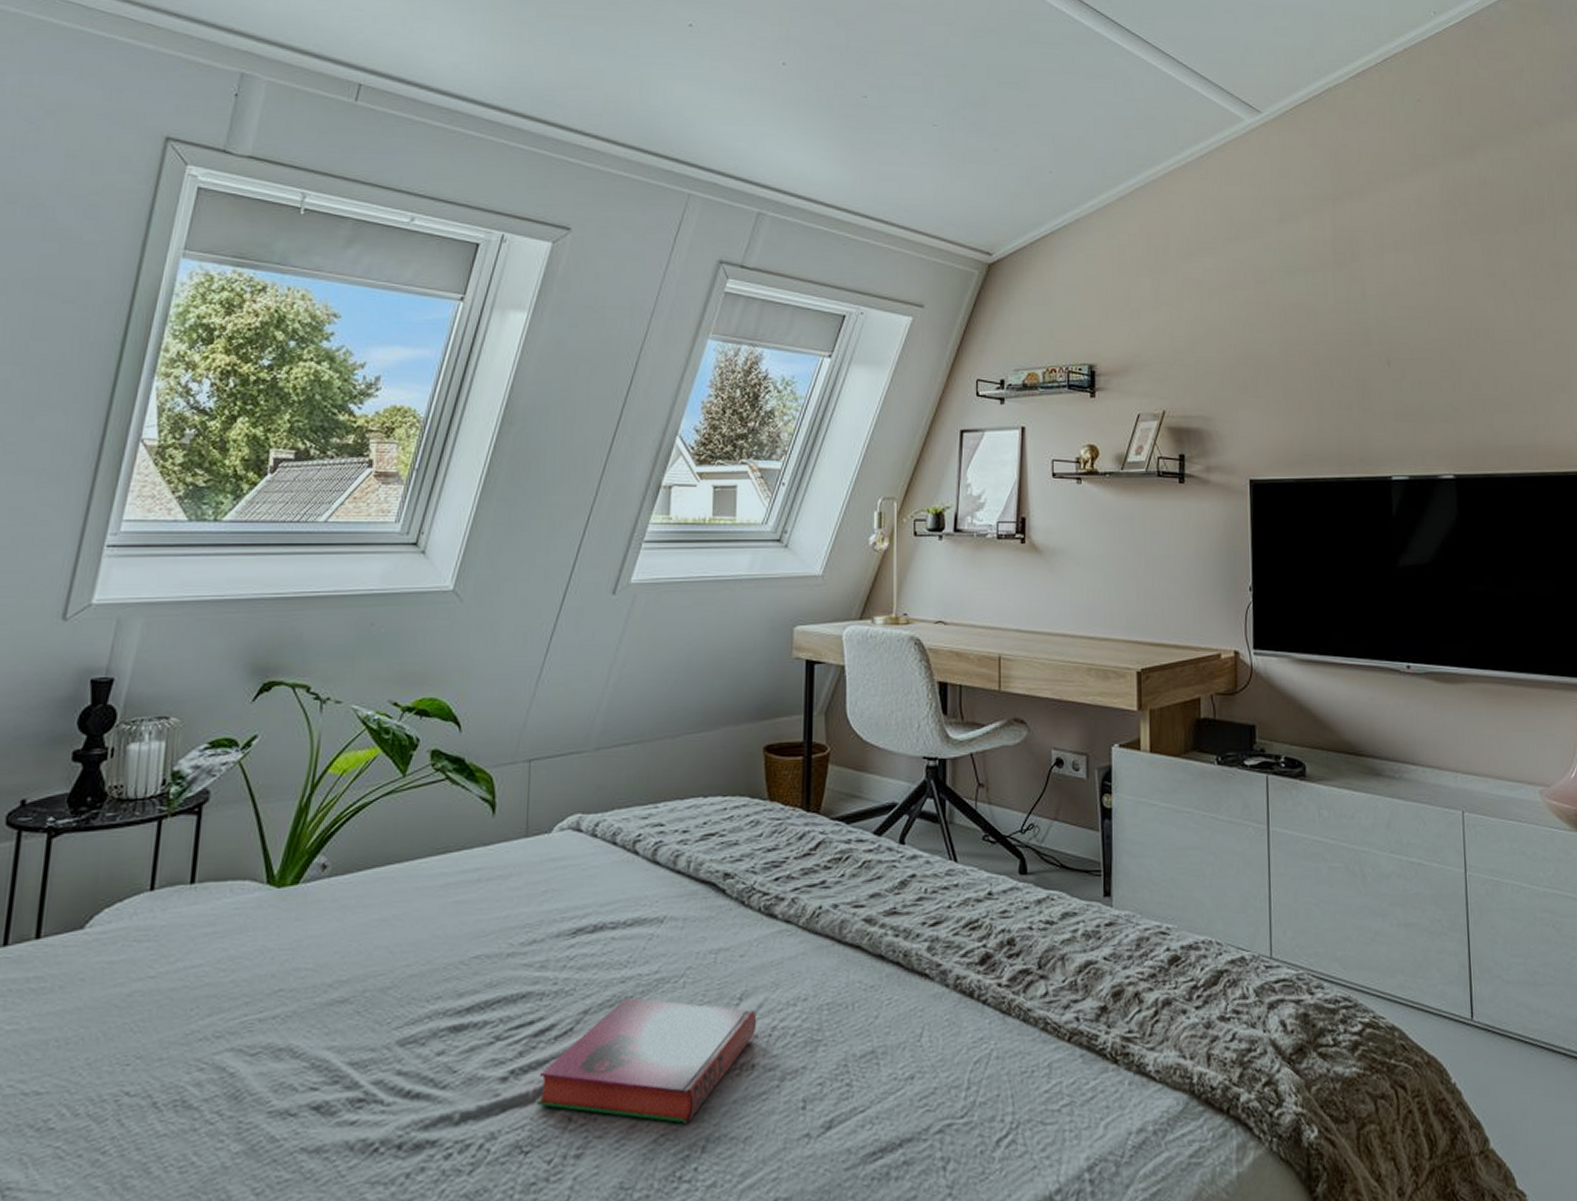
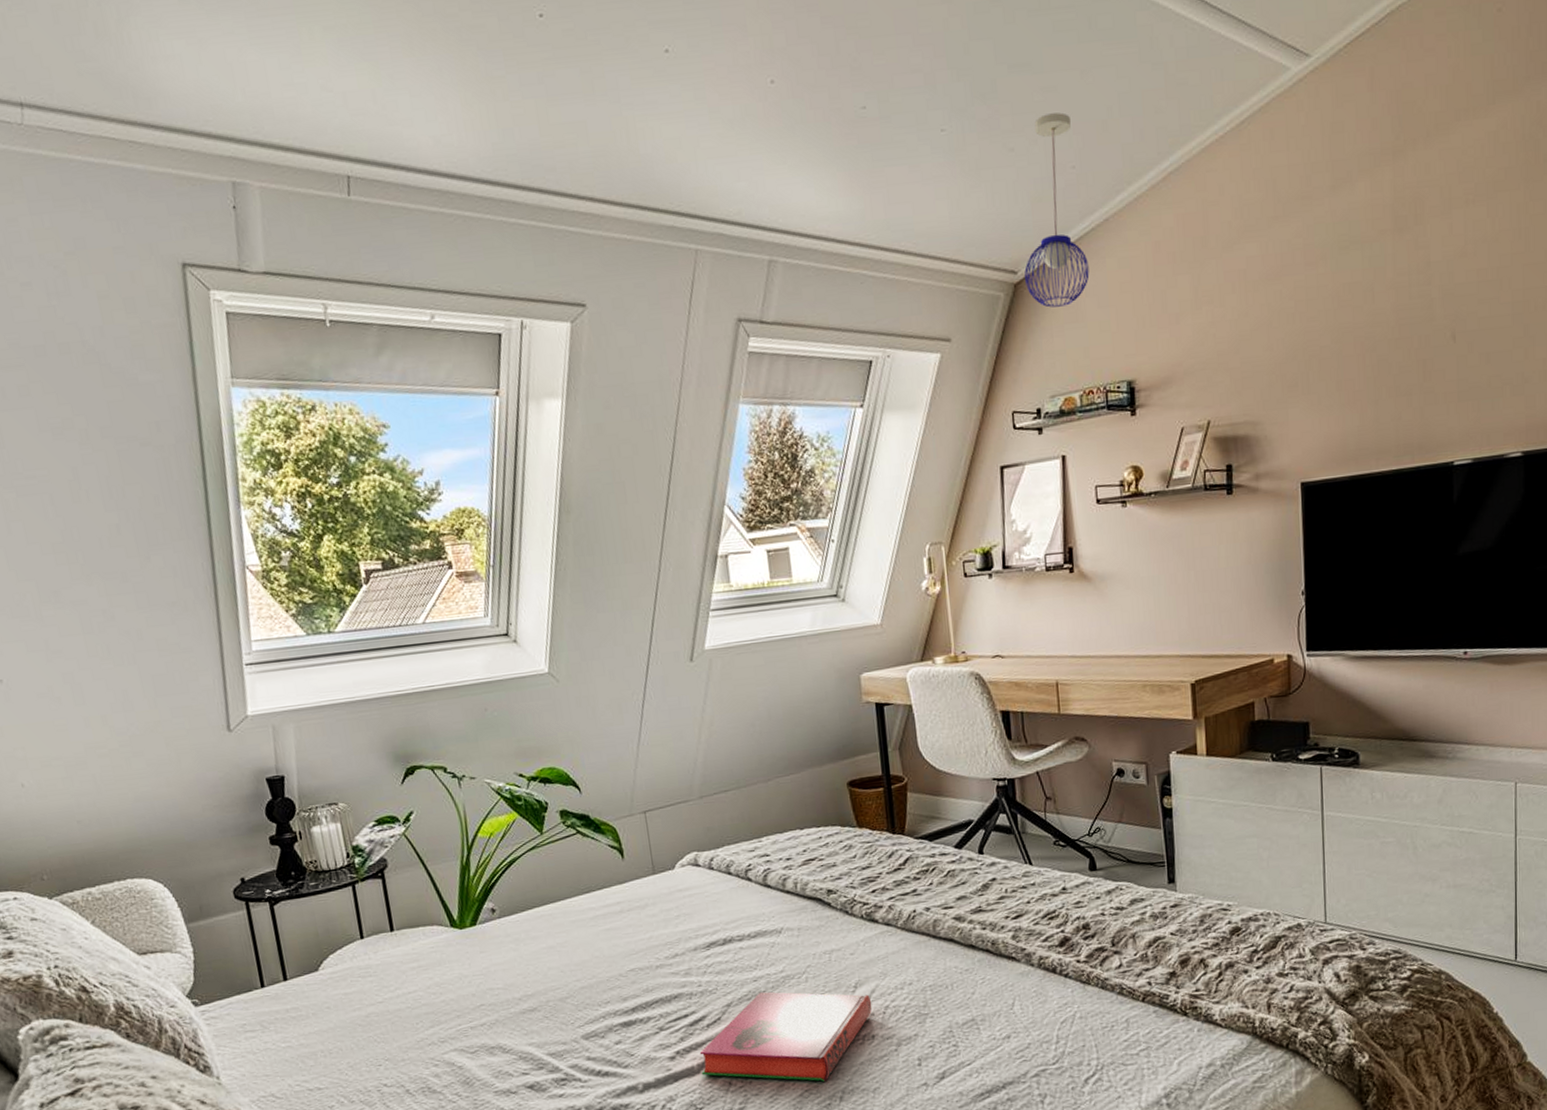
pendant light: none [999,125,1059,290] -> present [1024,112,1090,308]

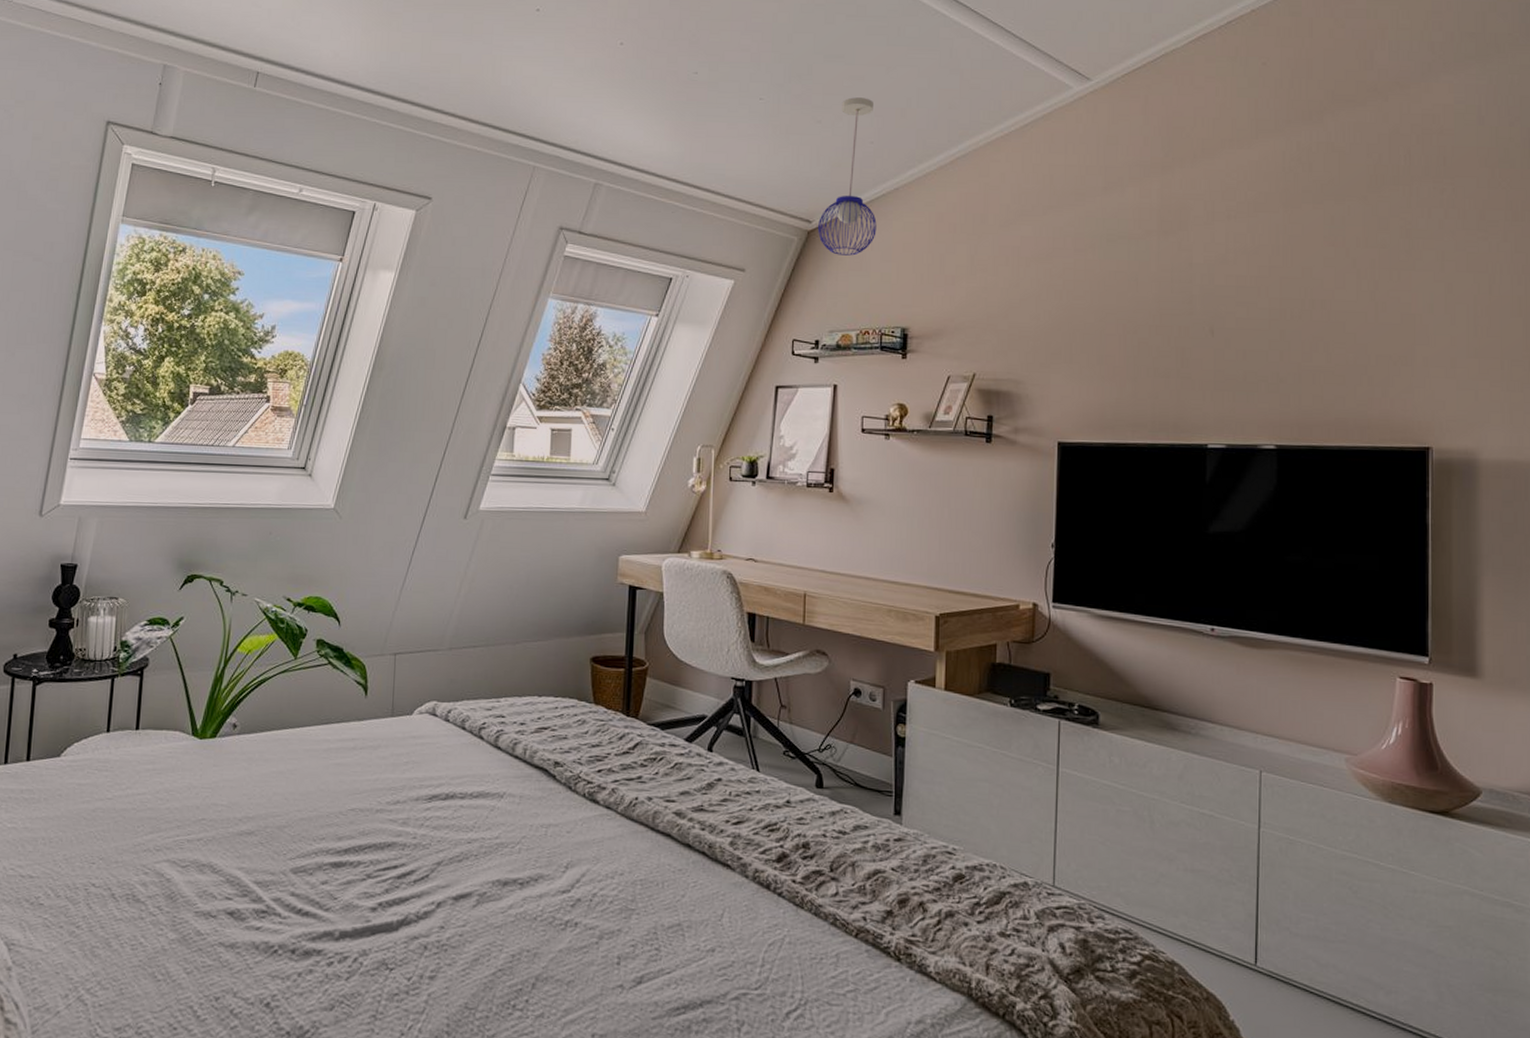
hardback book: present [699,992,872,1083] -> none [399,856,580,965]

